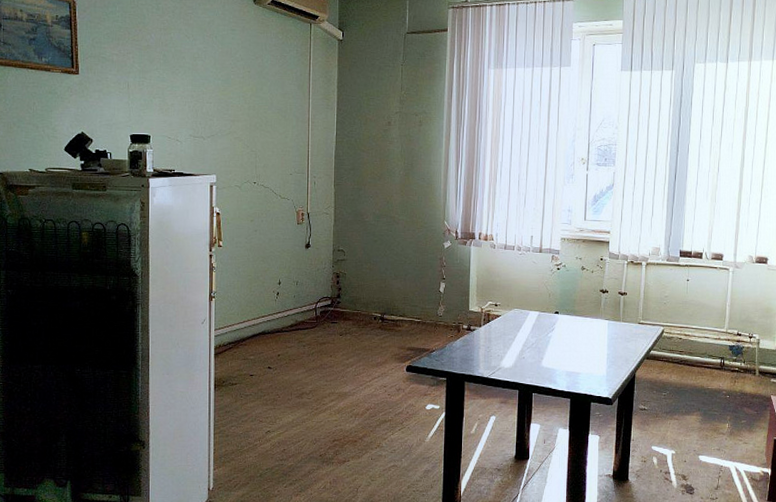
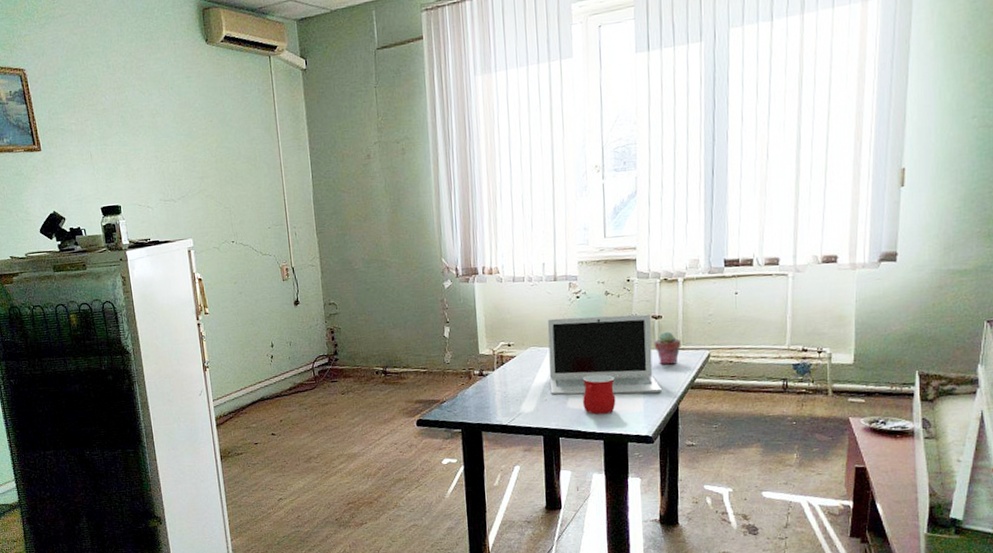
laptop: none [528,285,623,359] -> present [547,314,663,395]
mug: none [554,339,584,375] -> present [582,374,616,414]
potted succulent: none [619,307,641,336] -> present [654,332,681,365]

